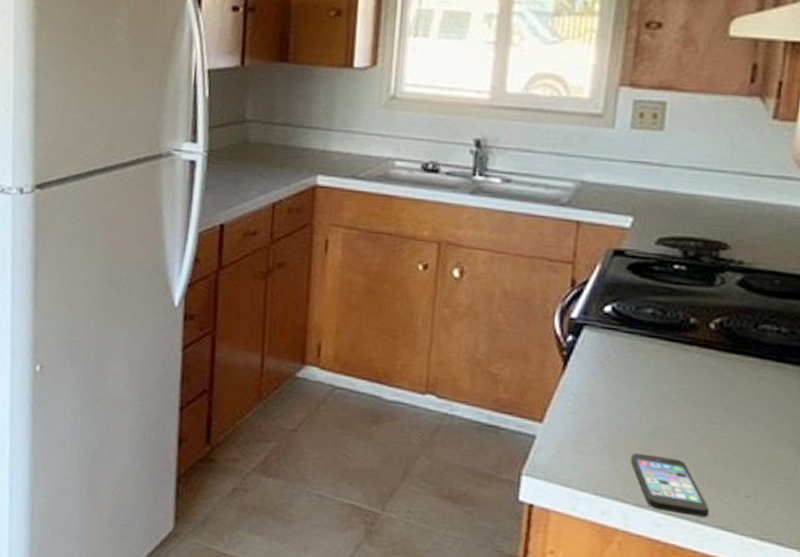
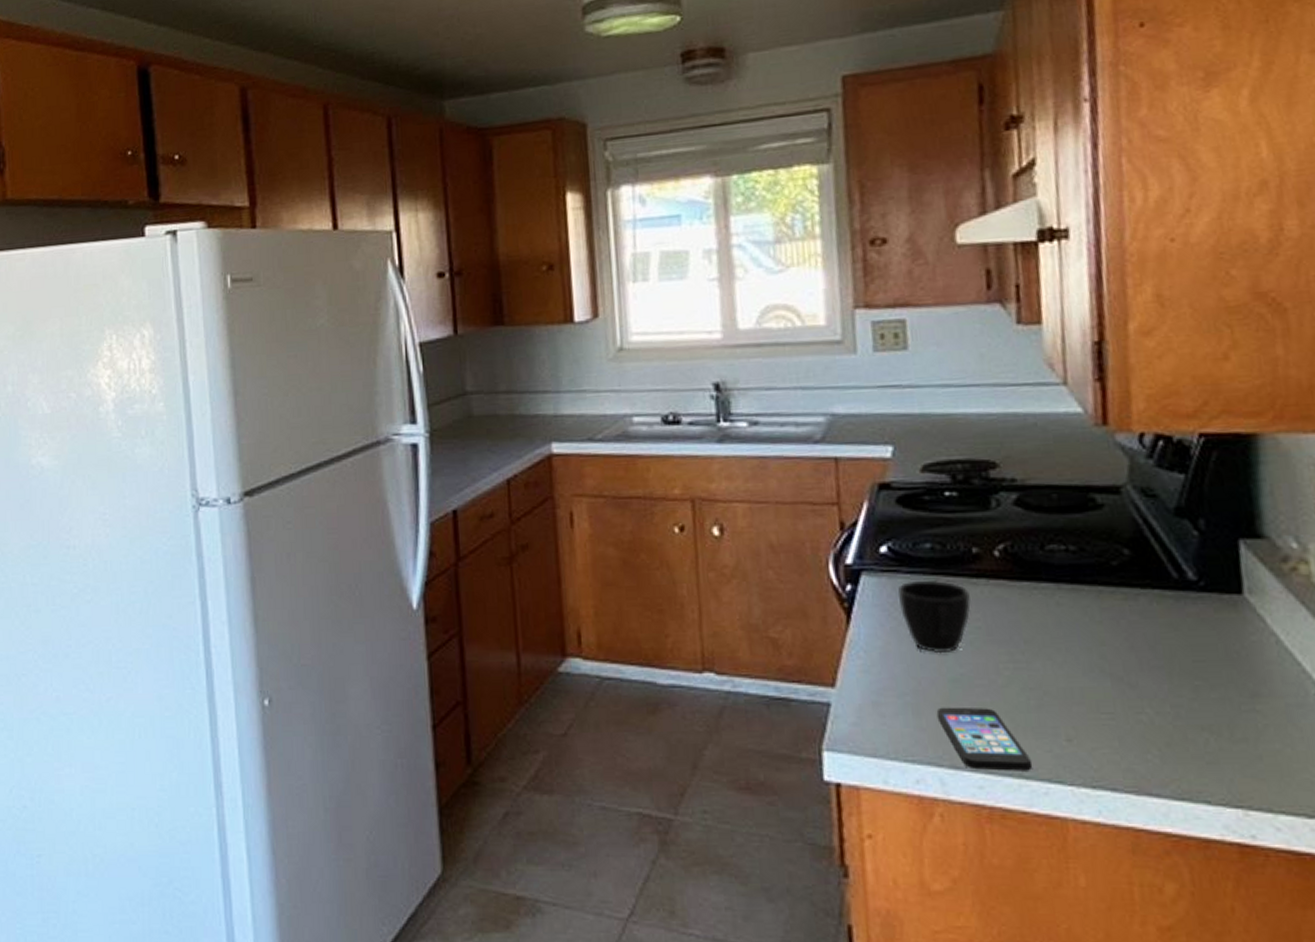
cup: none [614,340,680,407] -> present [898,579,971,654]

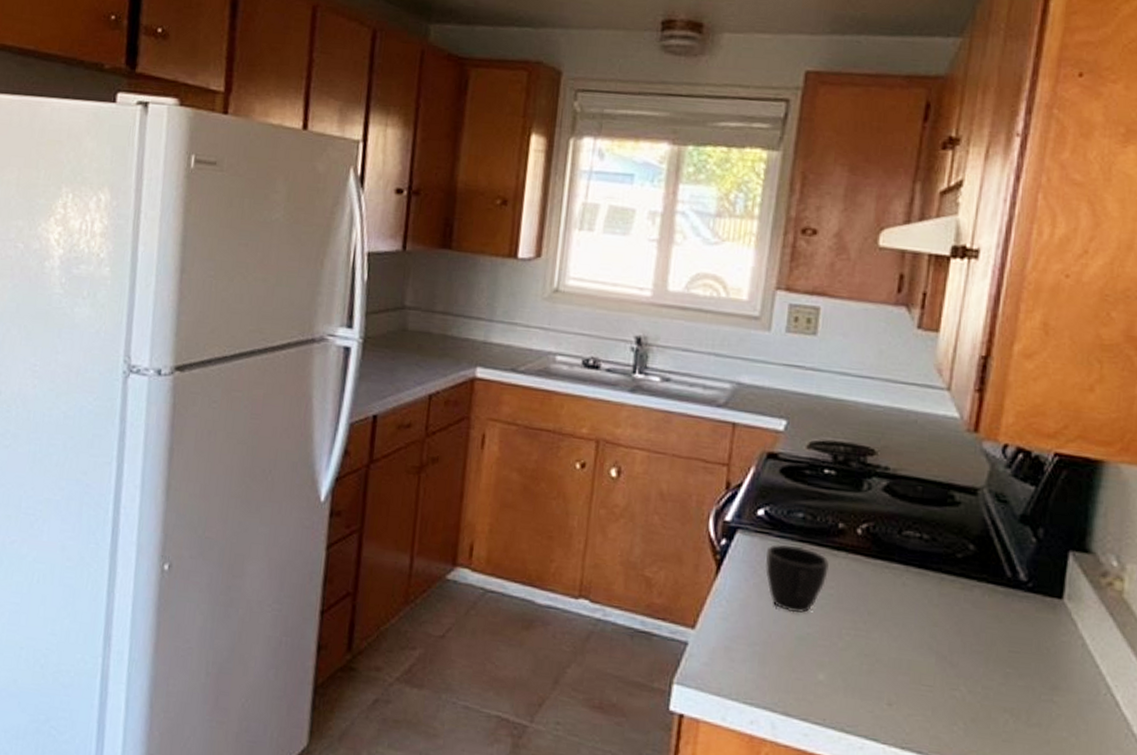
smartphone: present [936,707,1033,771] -> none [779,659,855,727]

